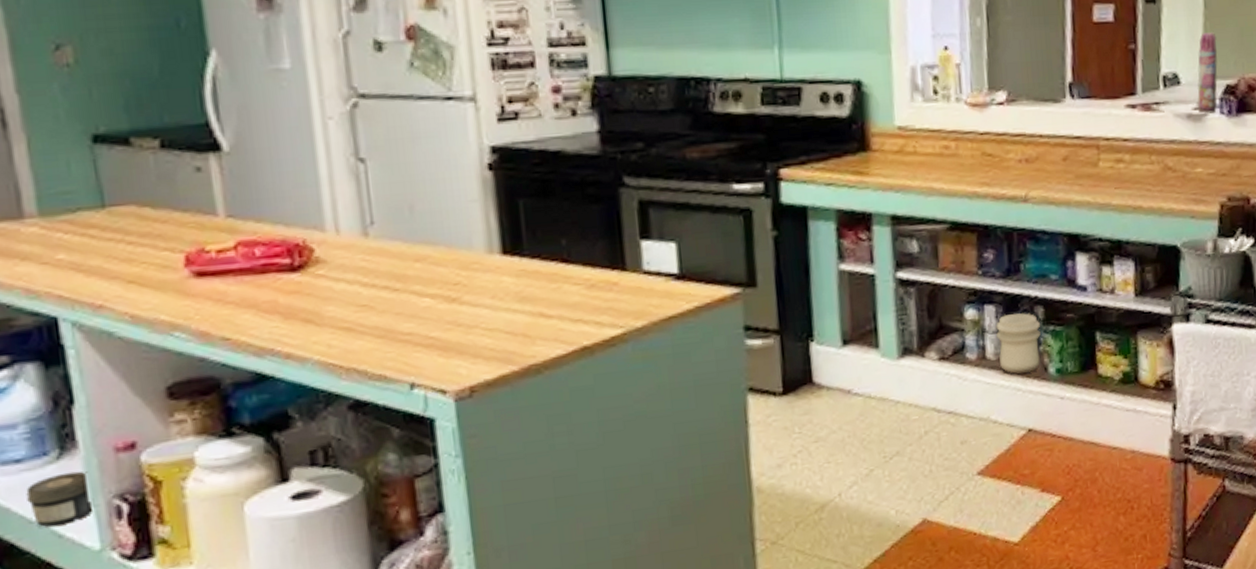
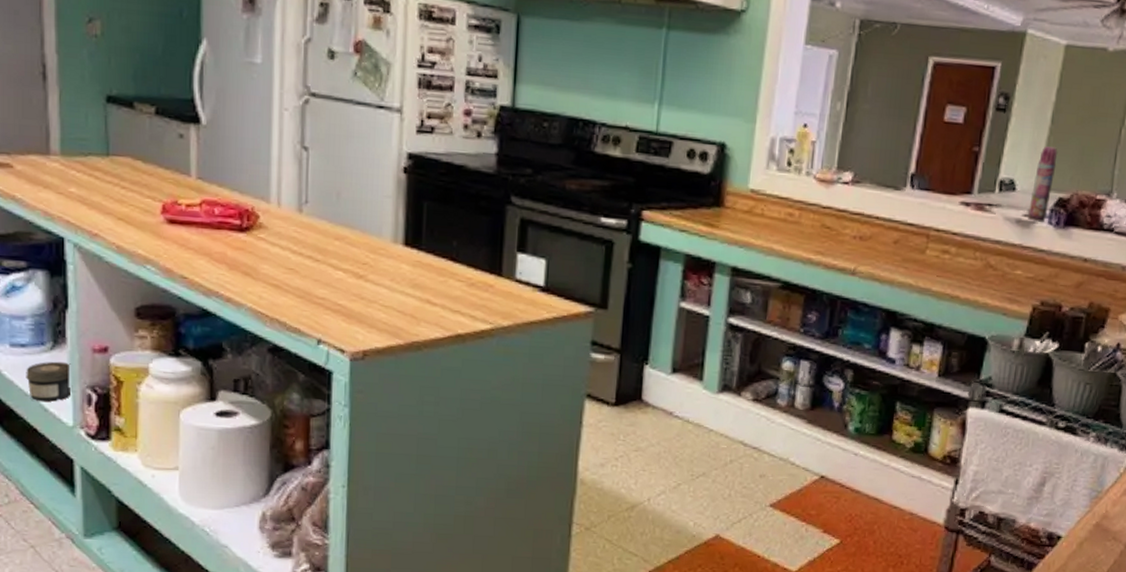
jar: present [996,313,1041,374] -> none [806,372,847,426]

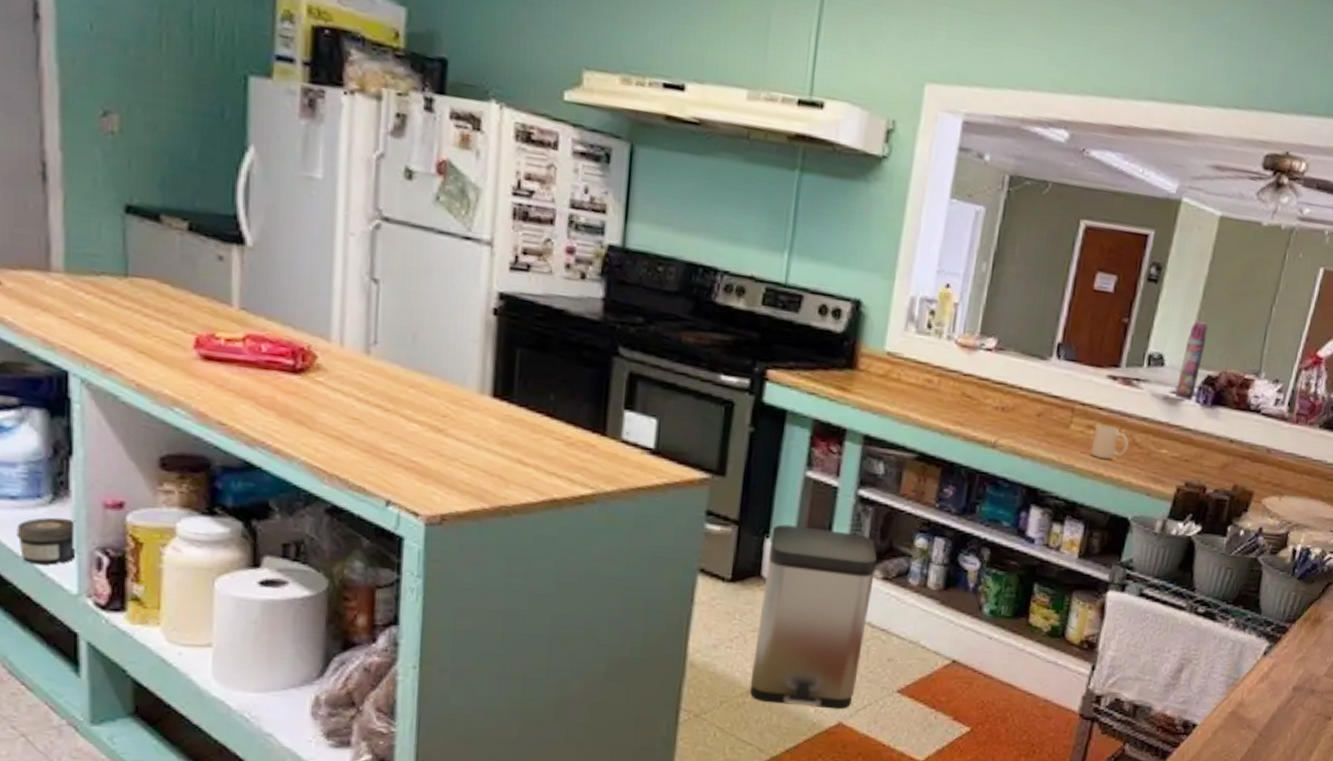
pedal bin: none [634,351,748,522] -> present [750,524,878,709]
mug: none [946,249,984,282] -> present [1090,424,1129,459]

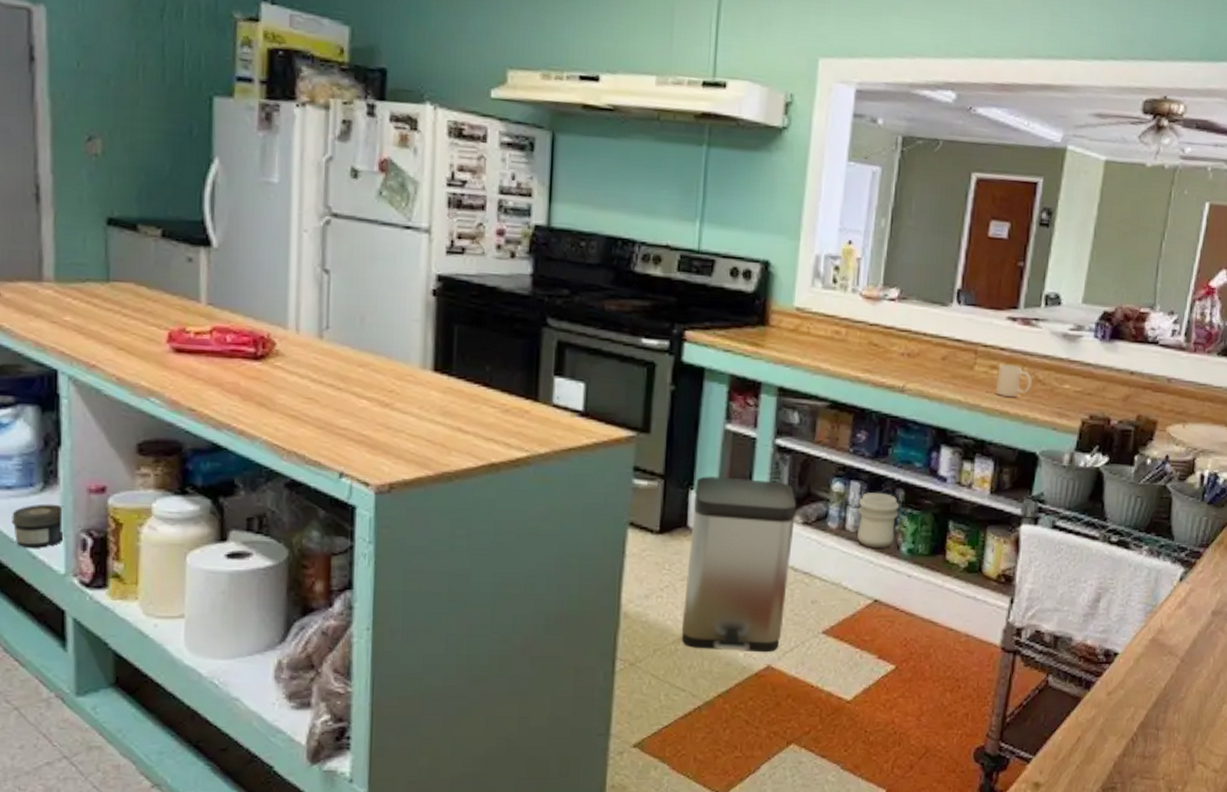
jar: none [939,550,984,608] -> present [857,493,899,548]
whipped cream can: present [1174,321,1208,400] -> none [1073,260,1101,336]

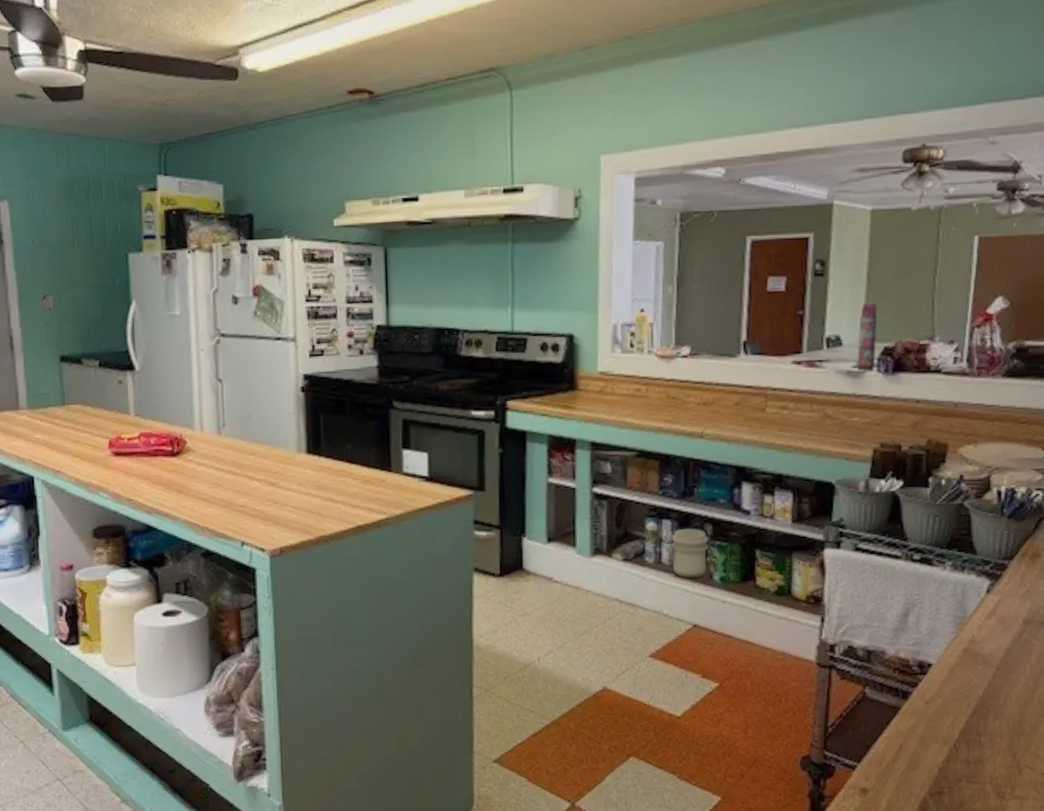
jar: present [12,504,66,548] -> none [9,580,47,616]
pedal bin: present [681,475,797,652] -> none [526,523,617,676]
mug: present [995,364,1033,397] -> none [787,404,822,434]
whipped cream can: none [1073,260,1101,336] -> present [856,302,878,371]

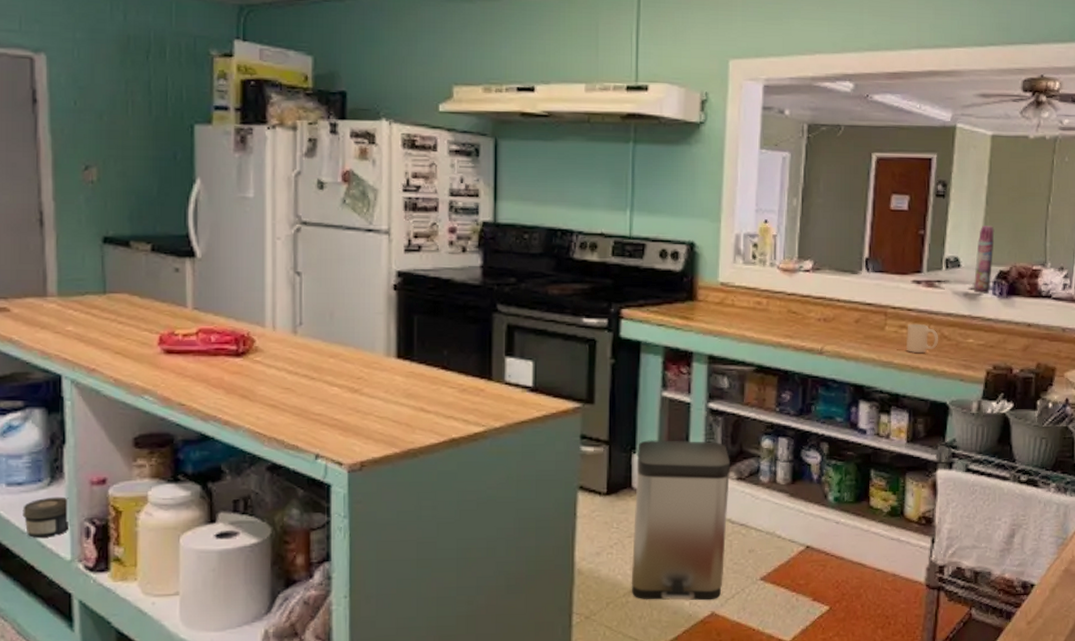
jar: none [9,580,47,616] -> present [22,496,71,538]
pedal bin: none [526,523,617,676] -> present [631,439,731,600]
jar: present [671,529,708,578] -> none [787,447,824,498]
mug: none [787,404,822,434] -> present [905,323,939,354]

